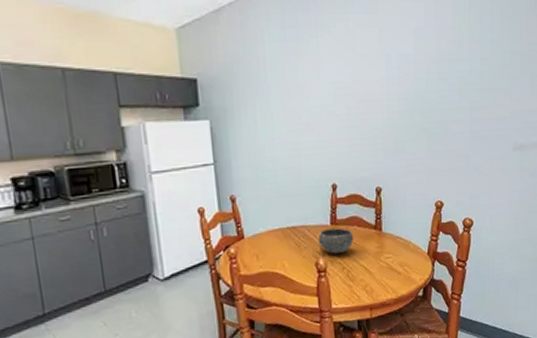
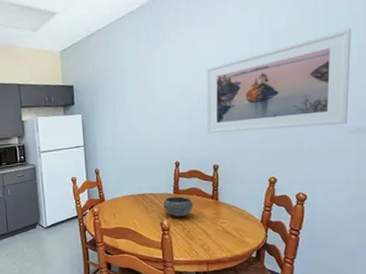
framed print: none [365,31,515,149] -> present [205,28,351,134]

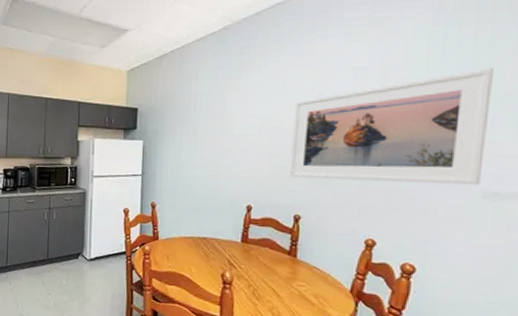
bowl: present [163,196,193,218] -> none [226,245,264,272]

